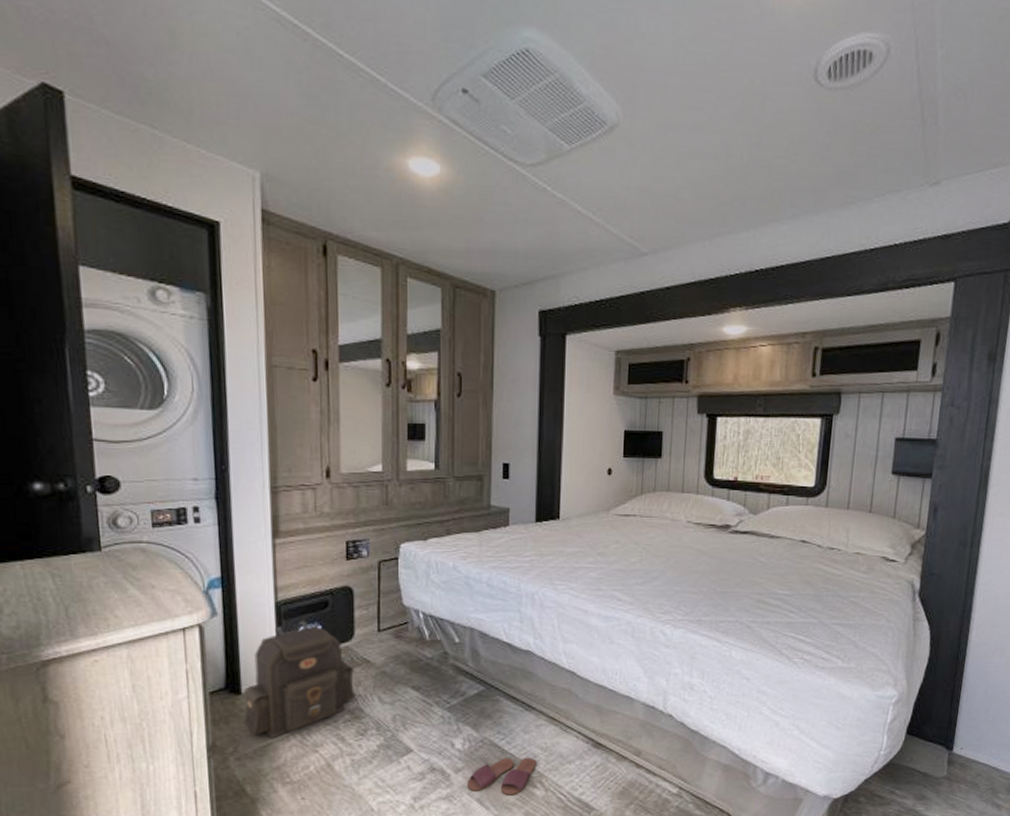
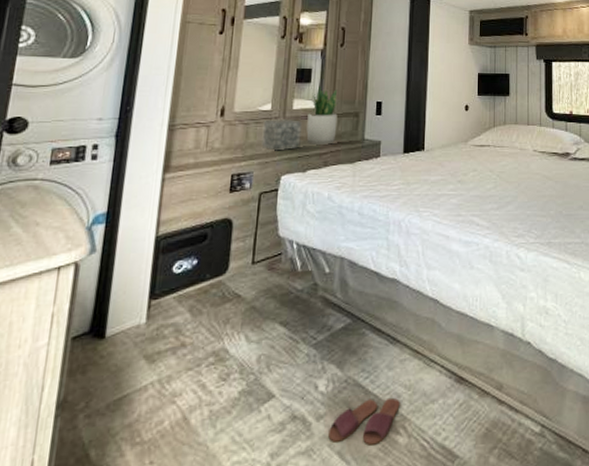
backpack: present [243,620,356,739] -> none [101,255,224,390]
decorative box: none [375,481,419,517] -> present [261,118,302,151]
planter: none [424,445,460,511] -> present [306,87,340,145]

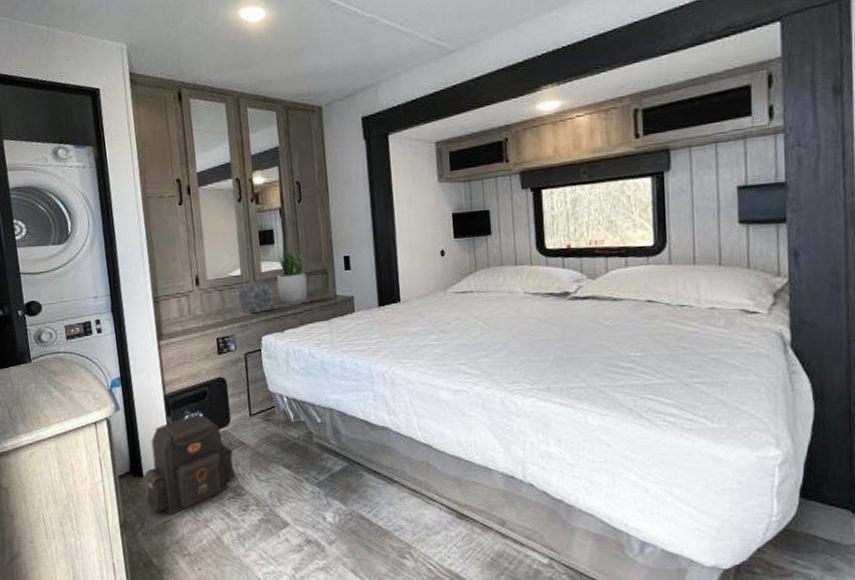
backpack: none [101,255,224,390] -> present [145,410,236,516]
slippers: present [328,397,400,446] -> none [341,529,404,566]

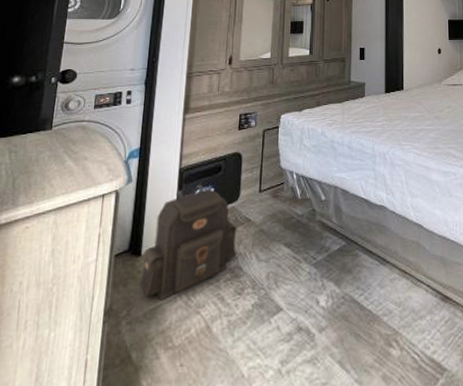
decorative box: present [236,281,275,314] -> none [263,65,297,93]
planter: present [277,247,308,305] -> none [301,36,328,87]

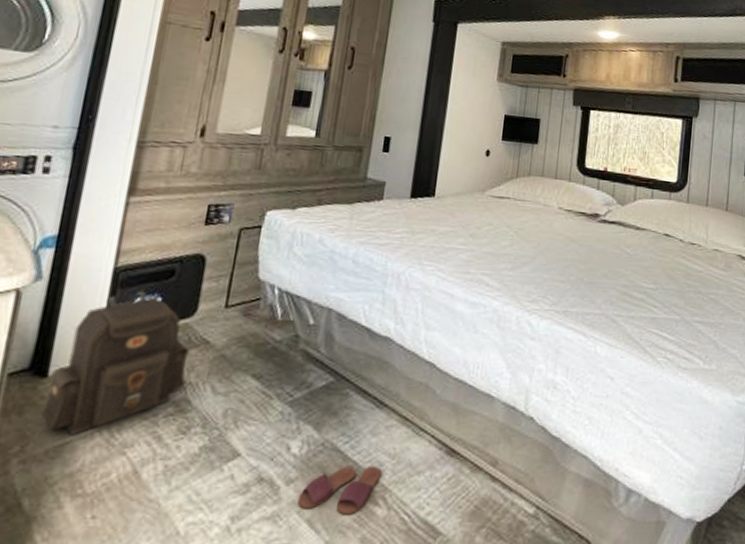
slippers: none [330,313,392,357] -> present [298,465,382,515]

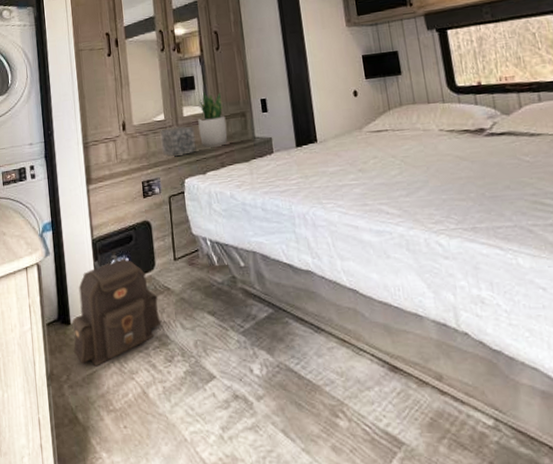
decorative box: none [246,146,296,183] -> present [160,125,197,157]
slippers: present [298,465,382,515] -> none [270,383,335,426]
planter: none [299,113,342,181] -> present [198,92,228,148]

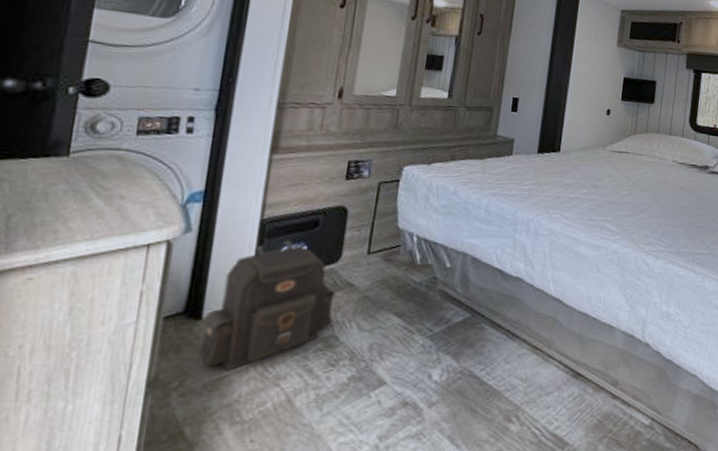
decorative box: present [160,125,197,157] -> none [383,106,430,141]
planter: present [198,92,228,148] -> none [433,76,473,138]

